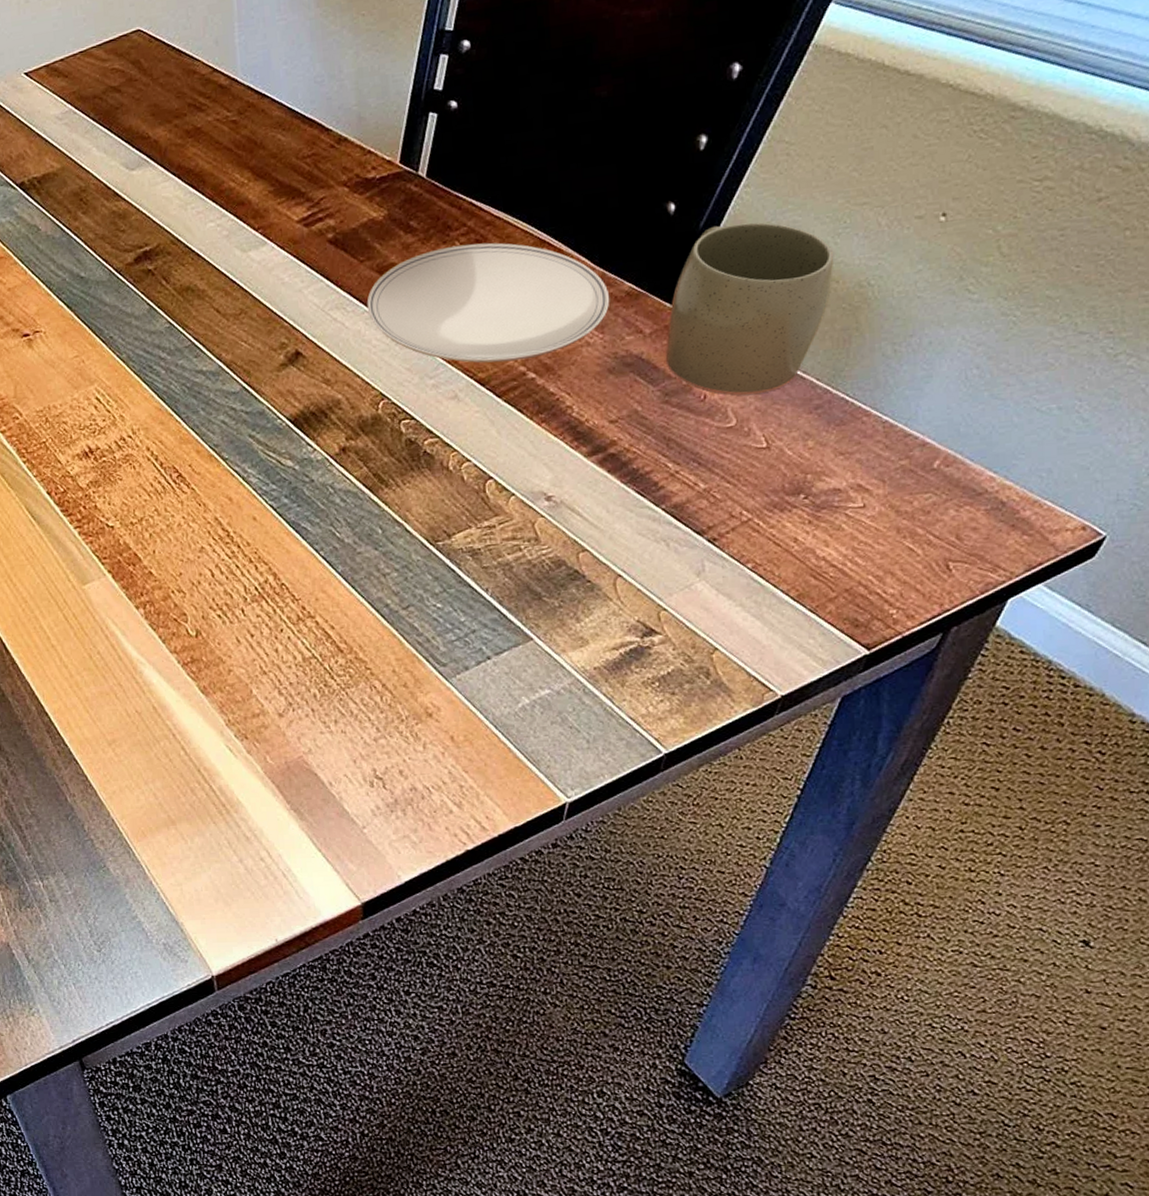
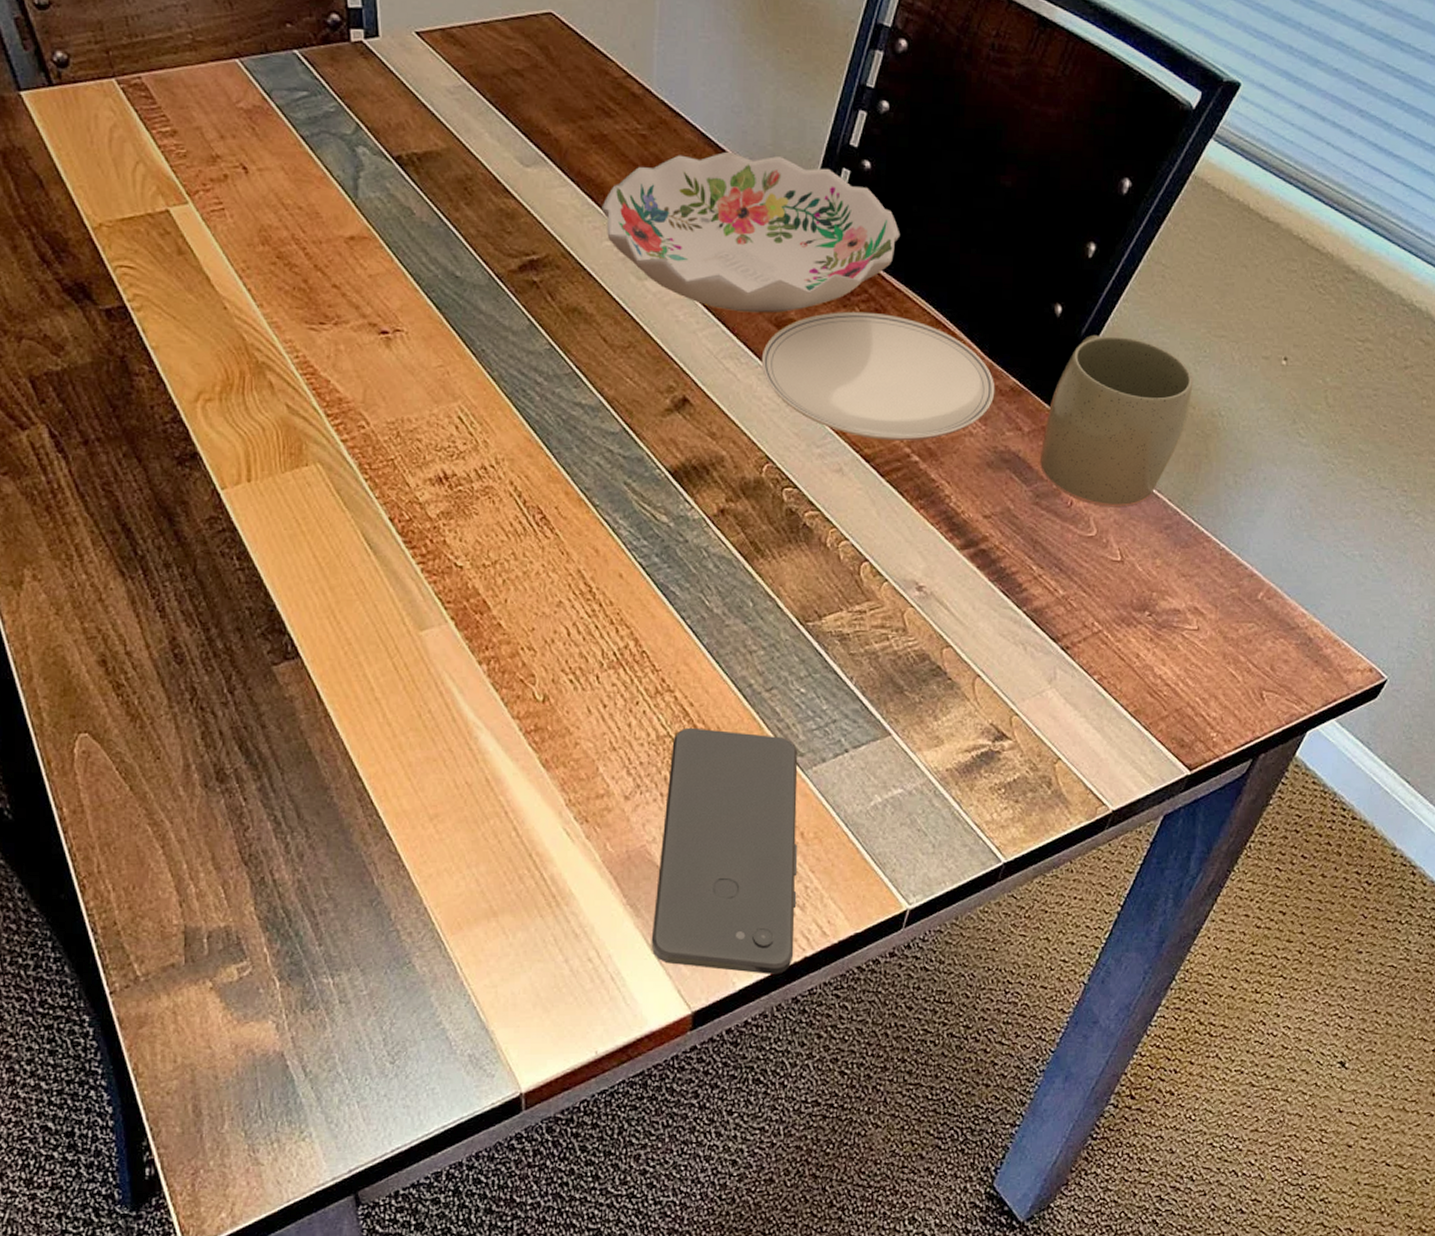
decorative bowl: none [202,113,495,266] -> present [601,151,900,313]
smartphone: none [316,648,455,868] -> present [651,727,798,975]

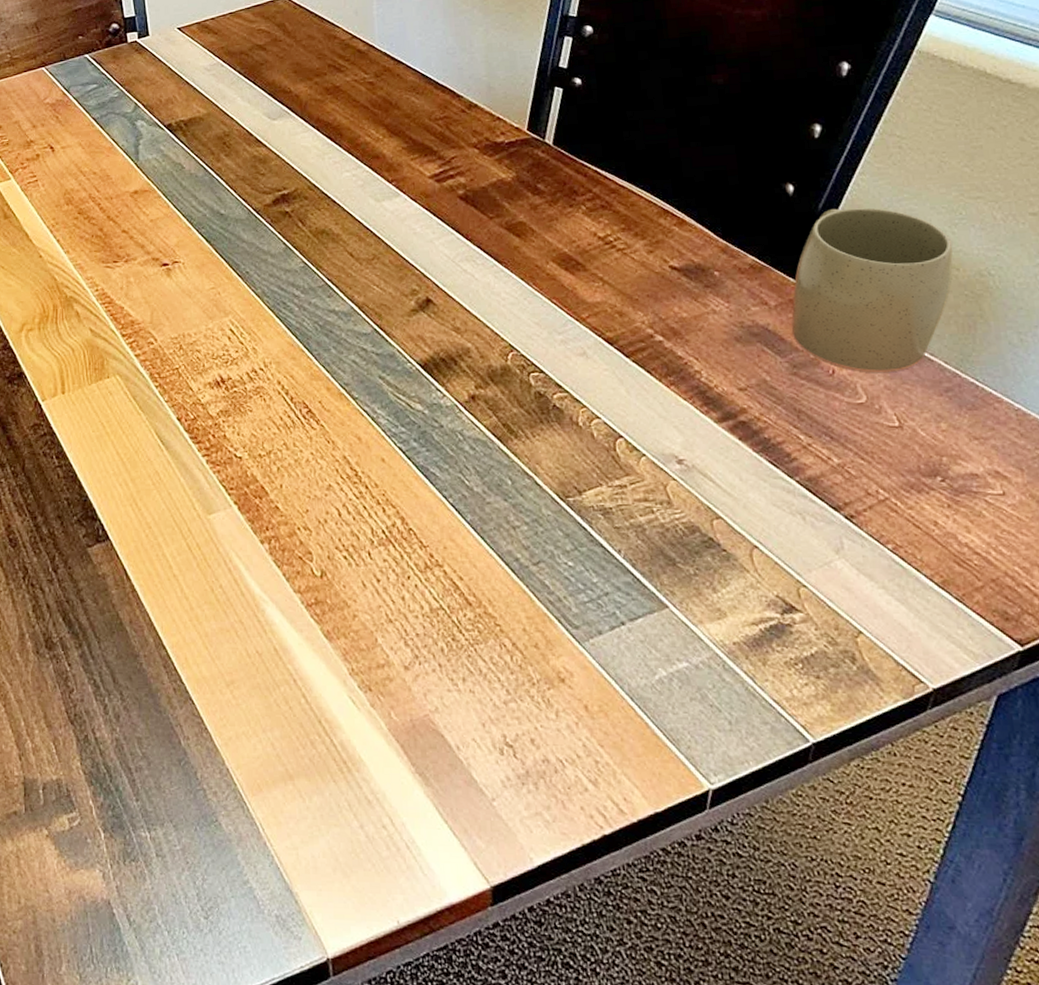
decorative bowl: present [601,151,900,313] -> none [339,84,618,221]
smartphone: present [651,727,798,975] -> none [442,600,591,853]
plate: present [761,311,995,441] -> none [496,209,734,324]

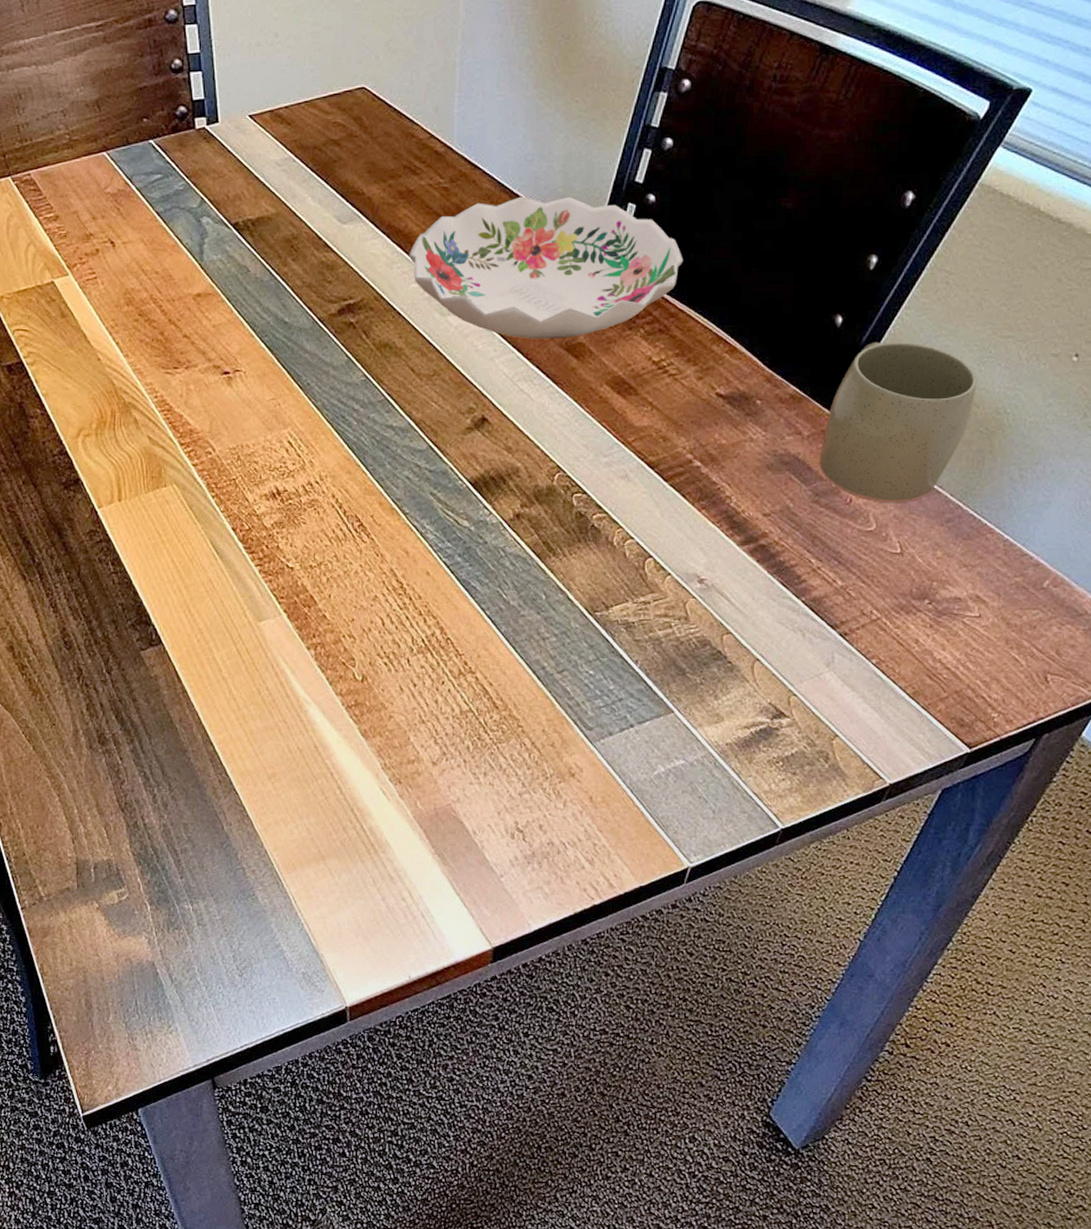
decorative bowl: none [339,84,618,221] -> present [409,196,683,339]

